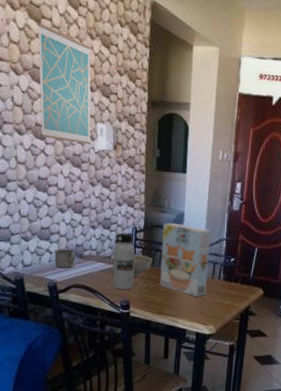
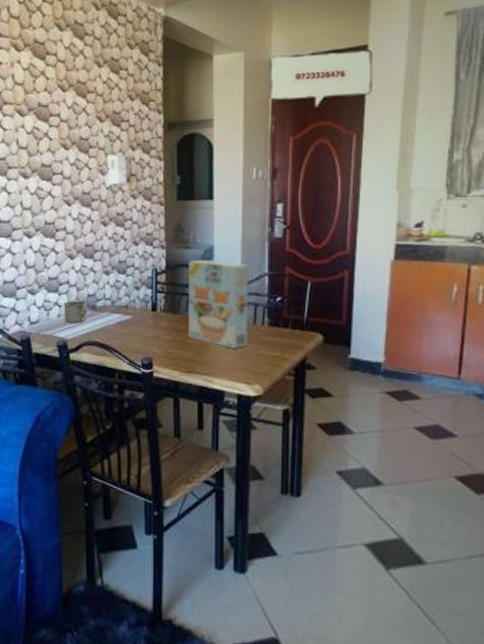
wall art: present [37,23,91,145] -> none [42,60,101,180]
decorative bowl: present [110,254,153,278] -> none [127,300,179,329]
water bottle: present [112,232,135,290] -> none [130,276,157,345]

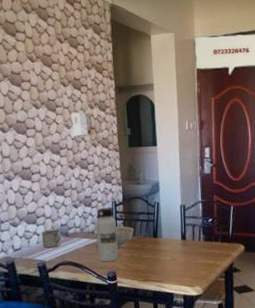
decorative bowl: none [127,300,179,329] -> present [94,226,135,249]
water bottle: none [130,276,157,345] -> present [96,207,119,262]
cereal box: present [187,259,249,350] -> none [140,192,189,261]

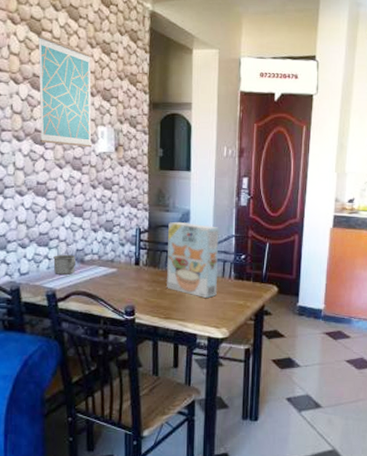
wall art: none [13,36,67,133] -> present [37,35,92,148]
decorative bowl: present [94,226,135,249] -> none [113,256,159,281]
water bottle: present [96,207,119,262] -> none [115,234,139,295]
cereal box: none [140,192,189,261] -> present [166,221,219,299]

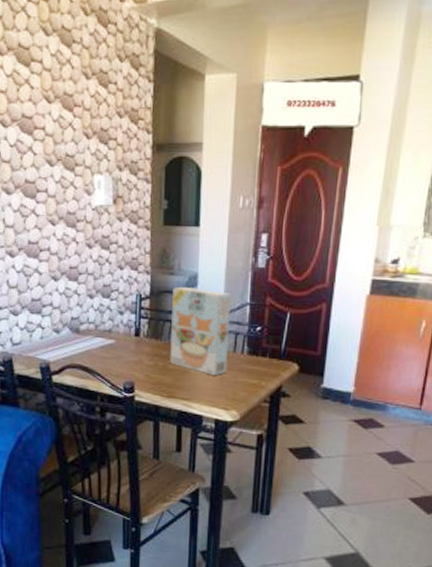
wall art: present [37,35,92,148] -> none [26,67,87,200]
mug: present [53,254,77,275] -> none [47,322,71,346]

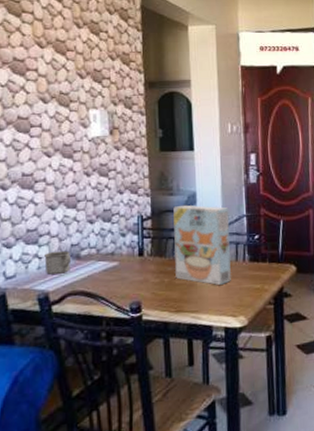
mug: none [47,322,71,346] -> present [44,250,72,274]

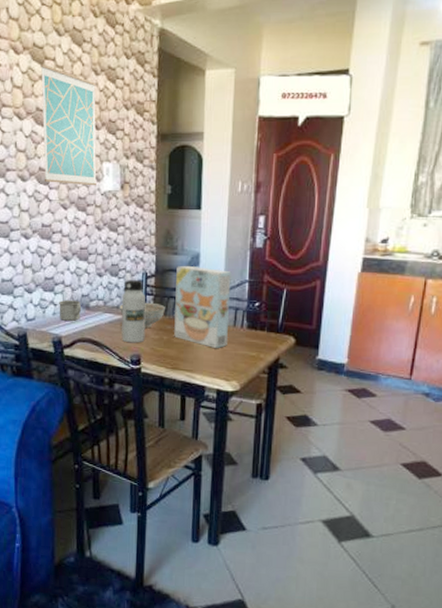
wall art: none [17,17,83,133] -> present [40,64,97,186]
decorative bowl: none [114,245,165,273] -> present [119,302,166,329]
water bottle: none [116,223,145,290] -> present [121,279,146,343]

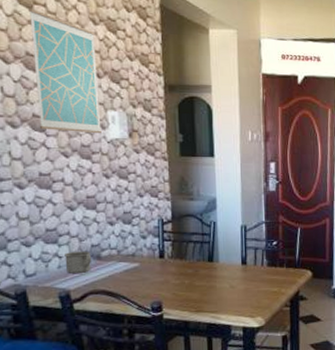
decorative bowl: present [119,302,166,329] -> none [134,248,186,275]
water bottle: present [121,279,146,343] -> none [137,226,165,291]
cereal box: present [174,265,232,349] -> none [194,210,251,288]

